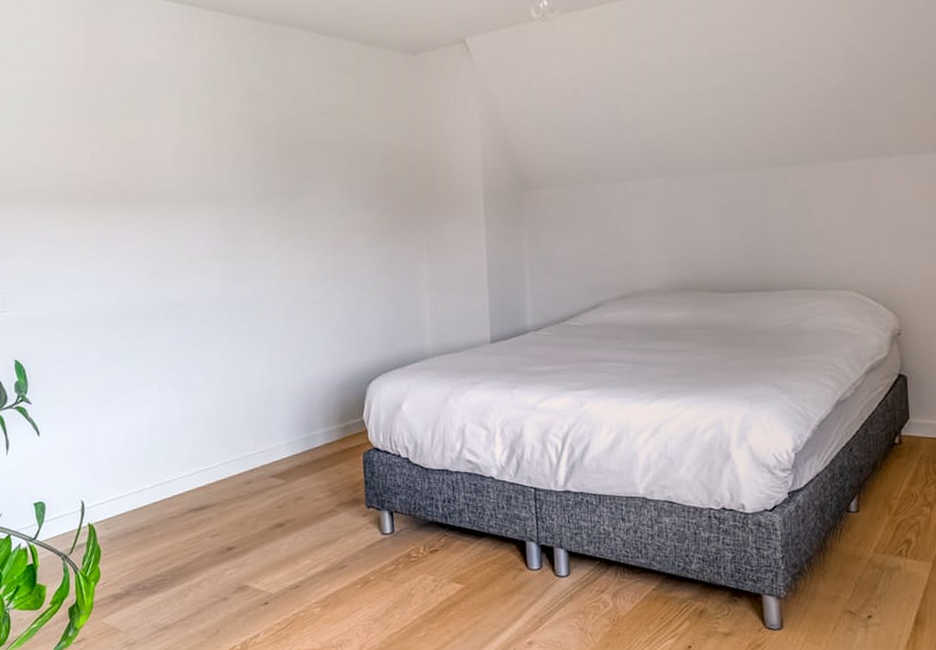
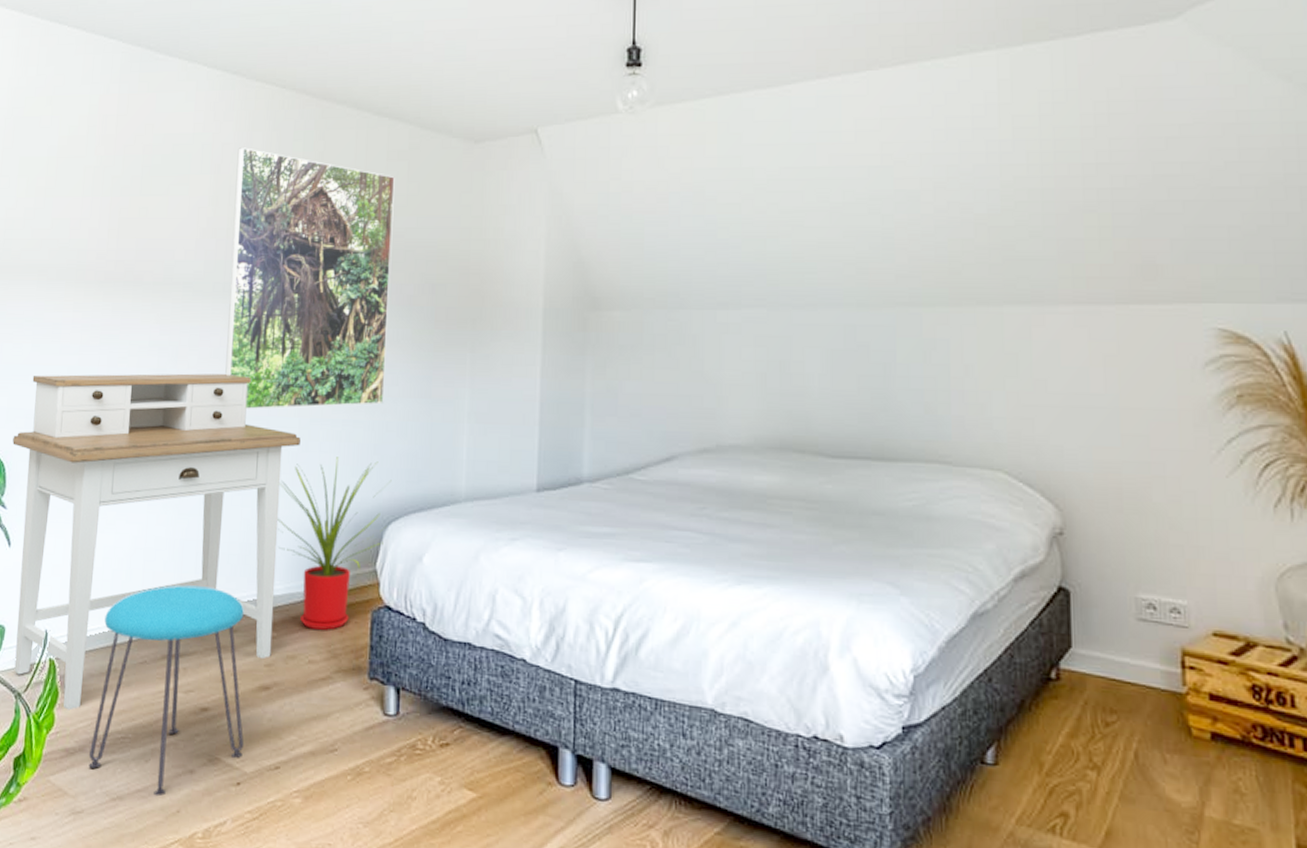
desk: none [28,270,287,564] -> present [12,373,301,711]
stool: none [133,449,267,622] -> present [88,585,244,797]
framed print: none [202,71,356,298] -> present [225,147,395,409]
house plant: none [273,331,369,474] -> present [277,457,392,630]

